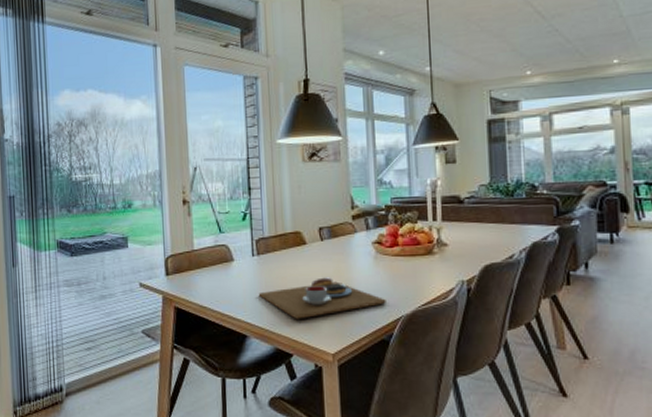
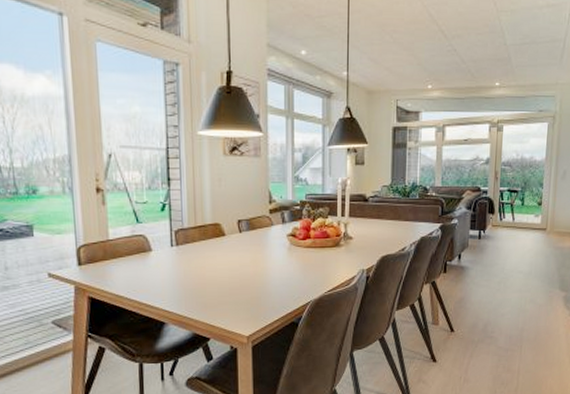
place setting: present [258,277,386,319] -> none [177,267,297,306]

